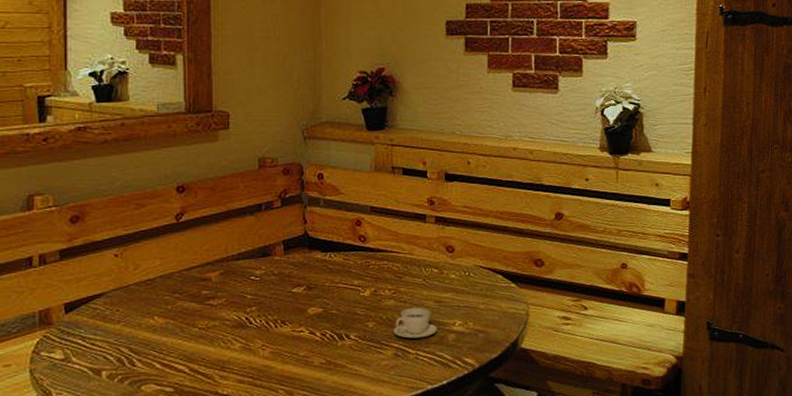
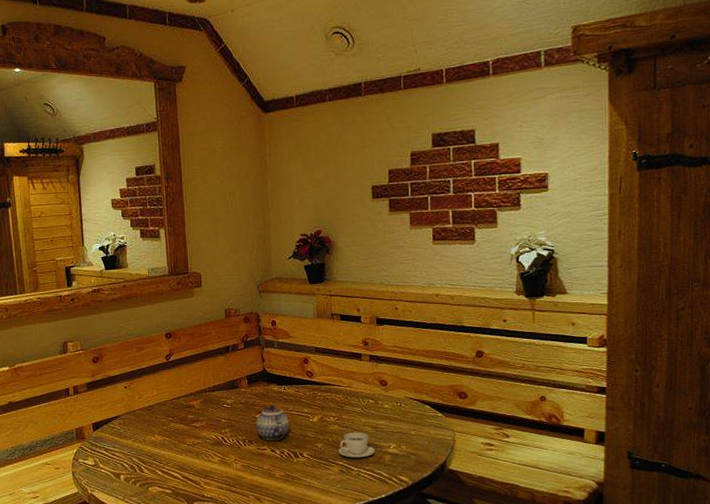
teapot: none [291,276,335,322] -> present [256,404,290,442]

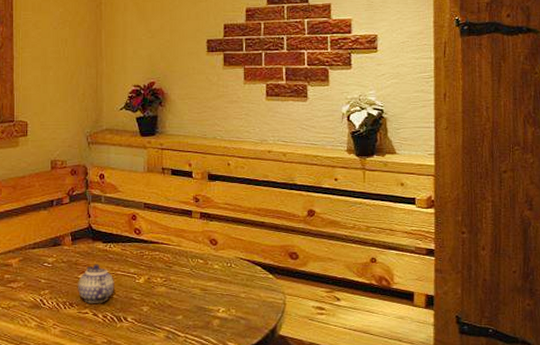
teacup: present [338,432,375,458] -> none [165,294,203,323]

